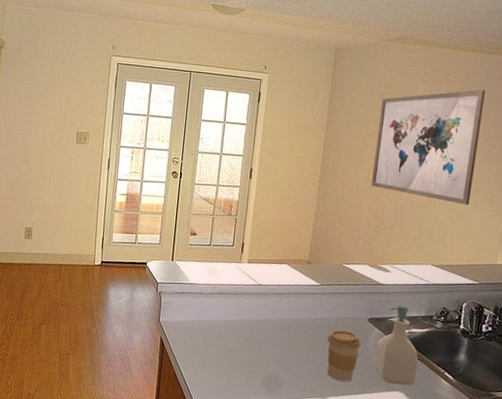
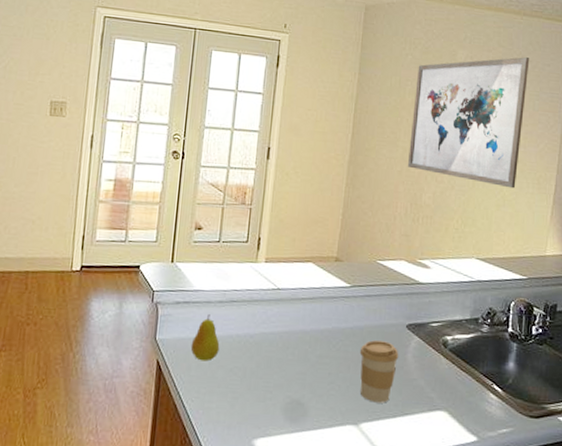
fruit: none [187,303,211,341] -> present [190,314,220,362]
soap bottle: present [374,305,418,386] -> none [413,307,463,404]

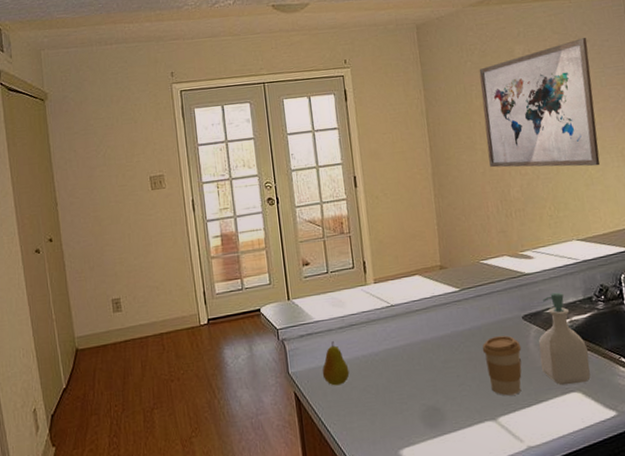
soap bottle: none [413,307,463,404] -> present [538,292,591,386]

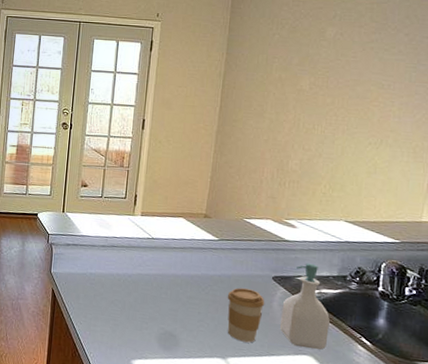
fruit: present [322,341,350,386] -> none [79,255,103,293]
wall art: present [479,38,601,168] -> none [275,31,406,157]

